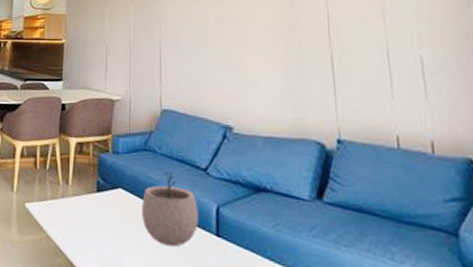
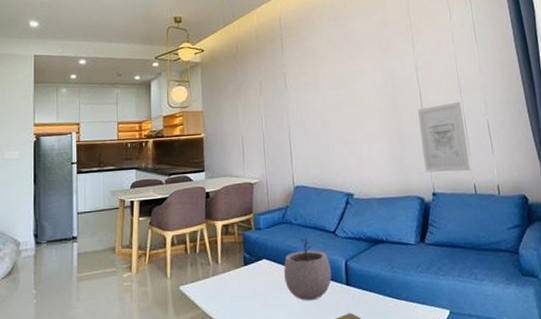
wall art: none [324,28,395,117] -> present [418,101,472,172]

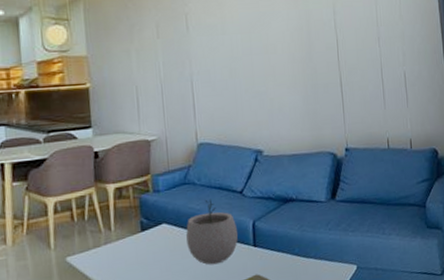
wall art: present [418,101,472,172] -> none [334,50,386,127]

